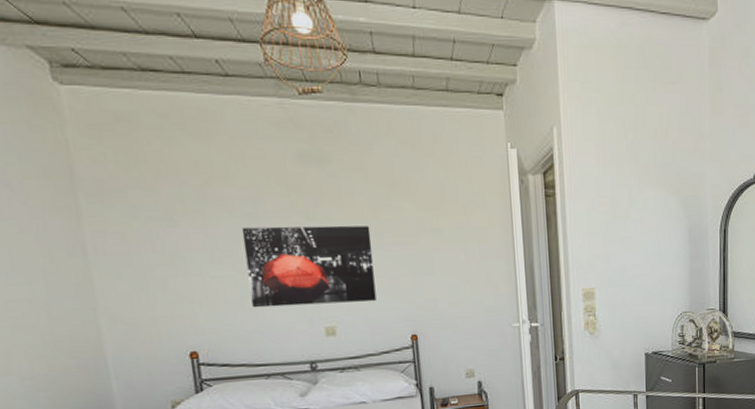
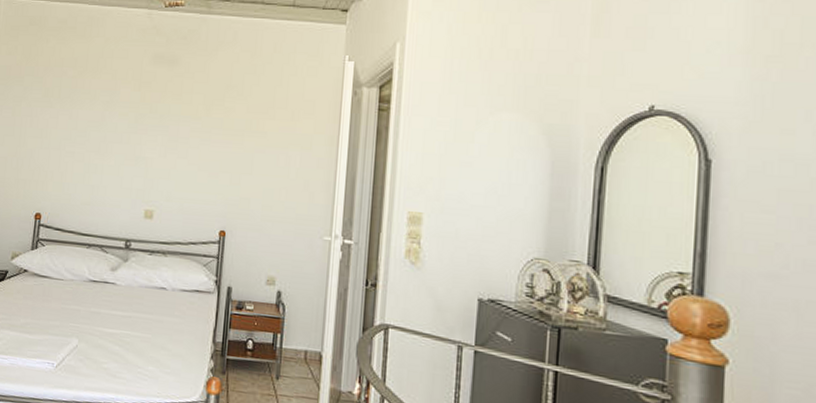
wall art: present [241,225,377,308] -> none [91,113,201,192]

